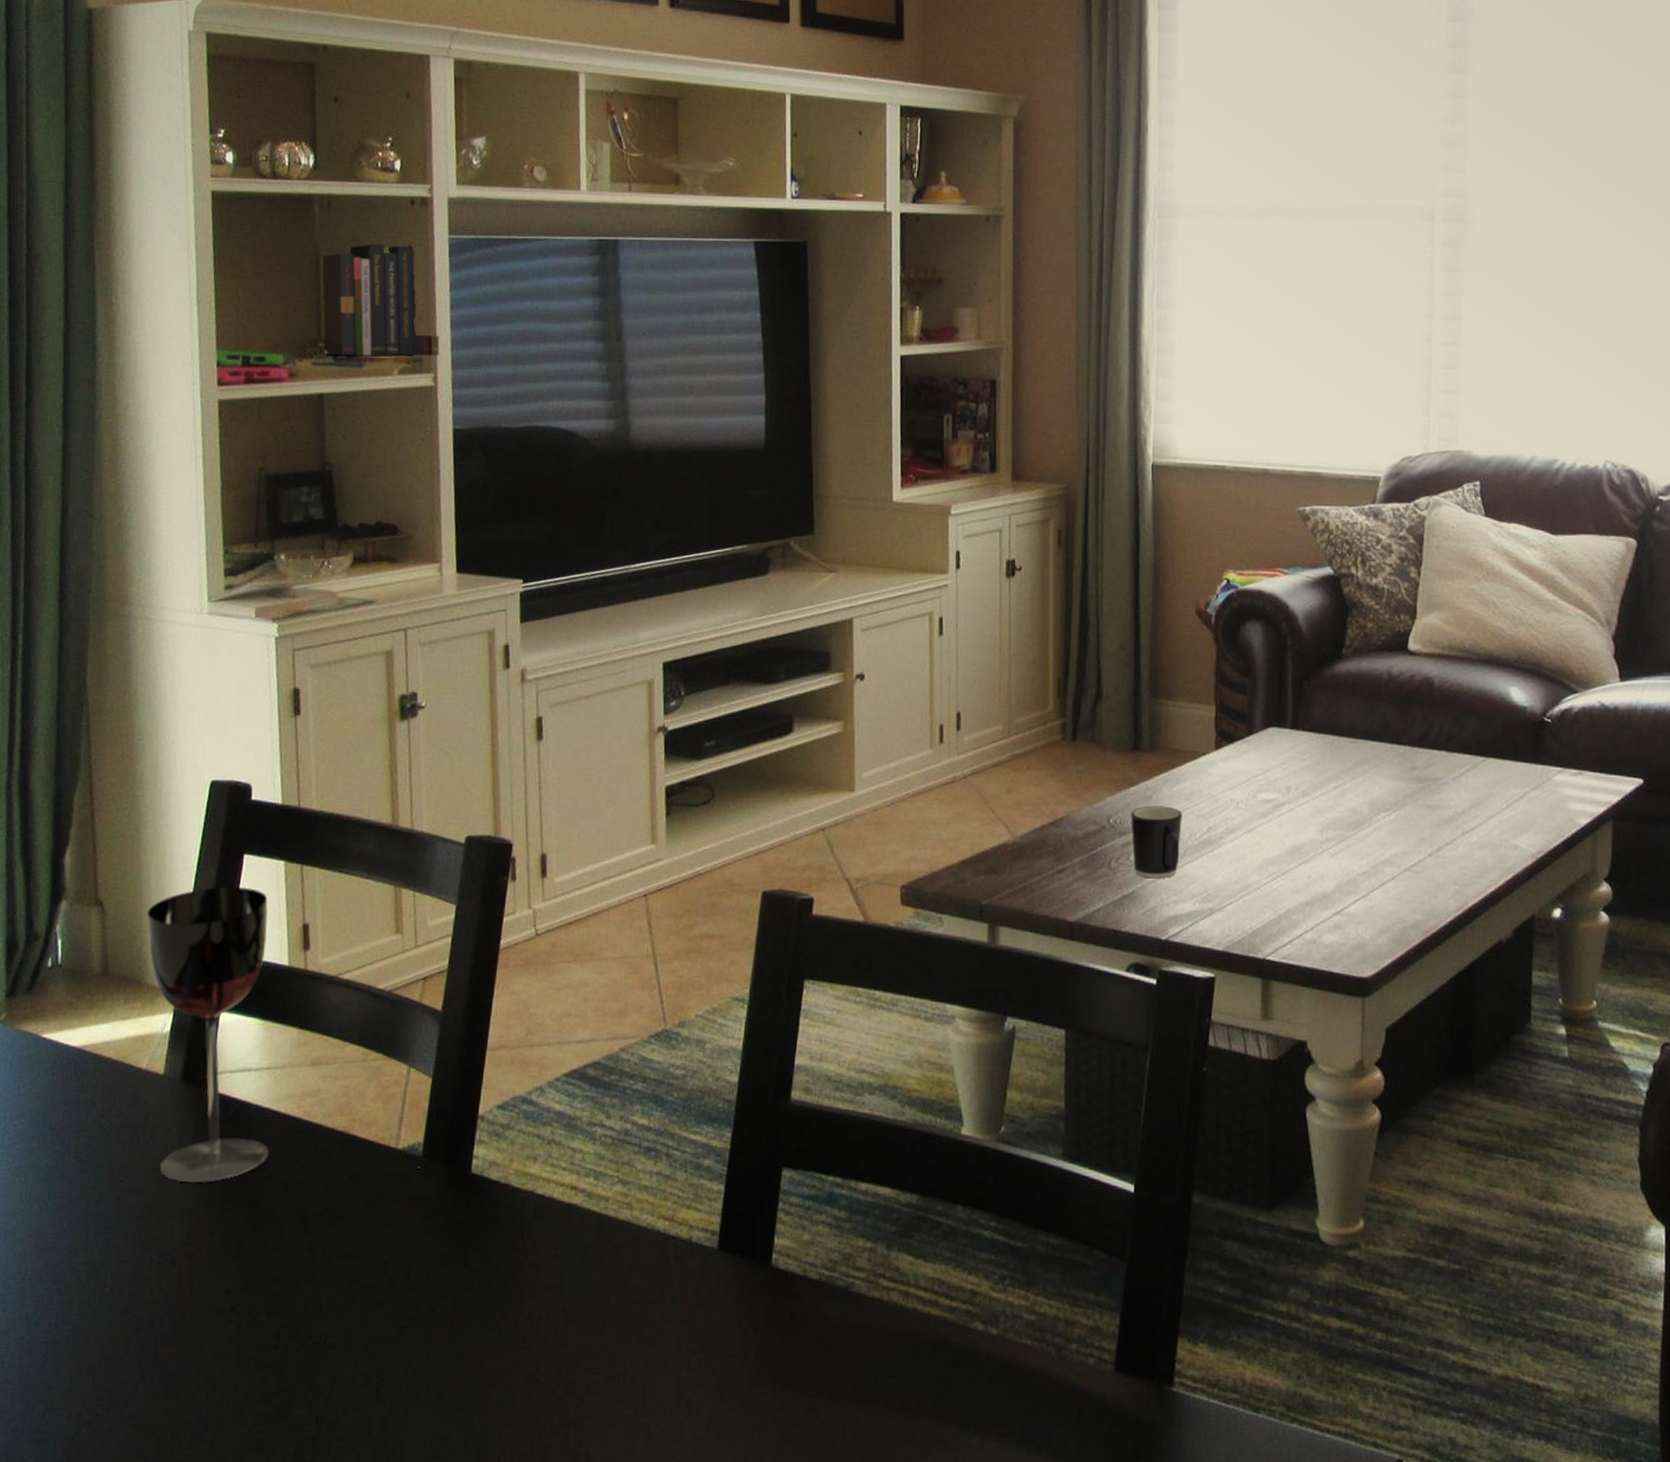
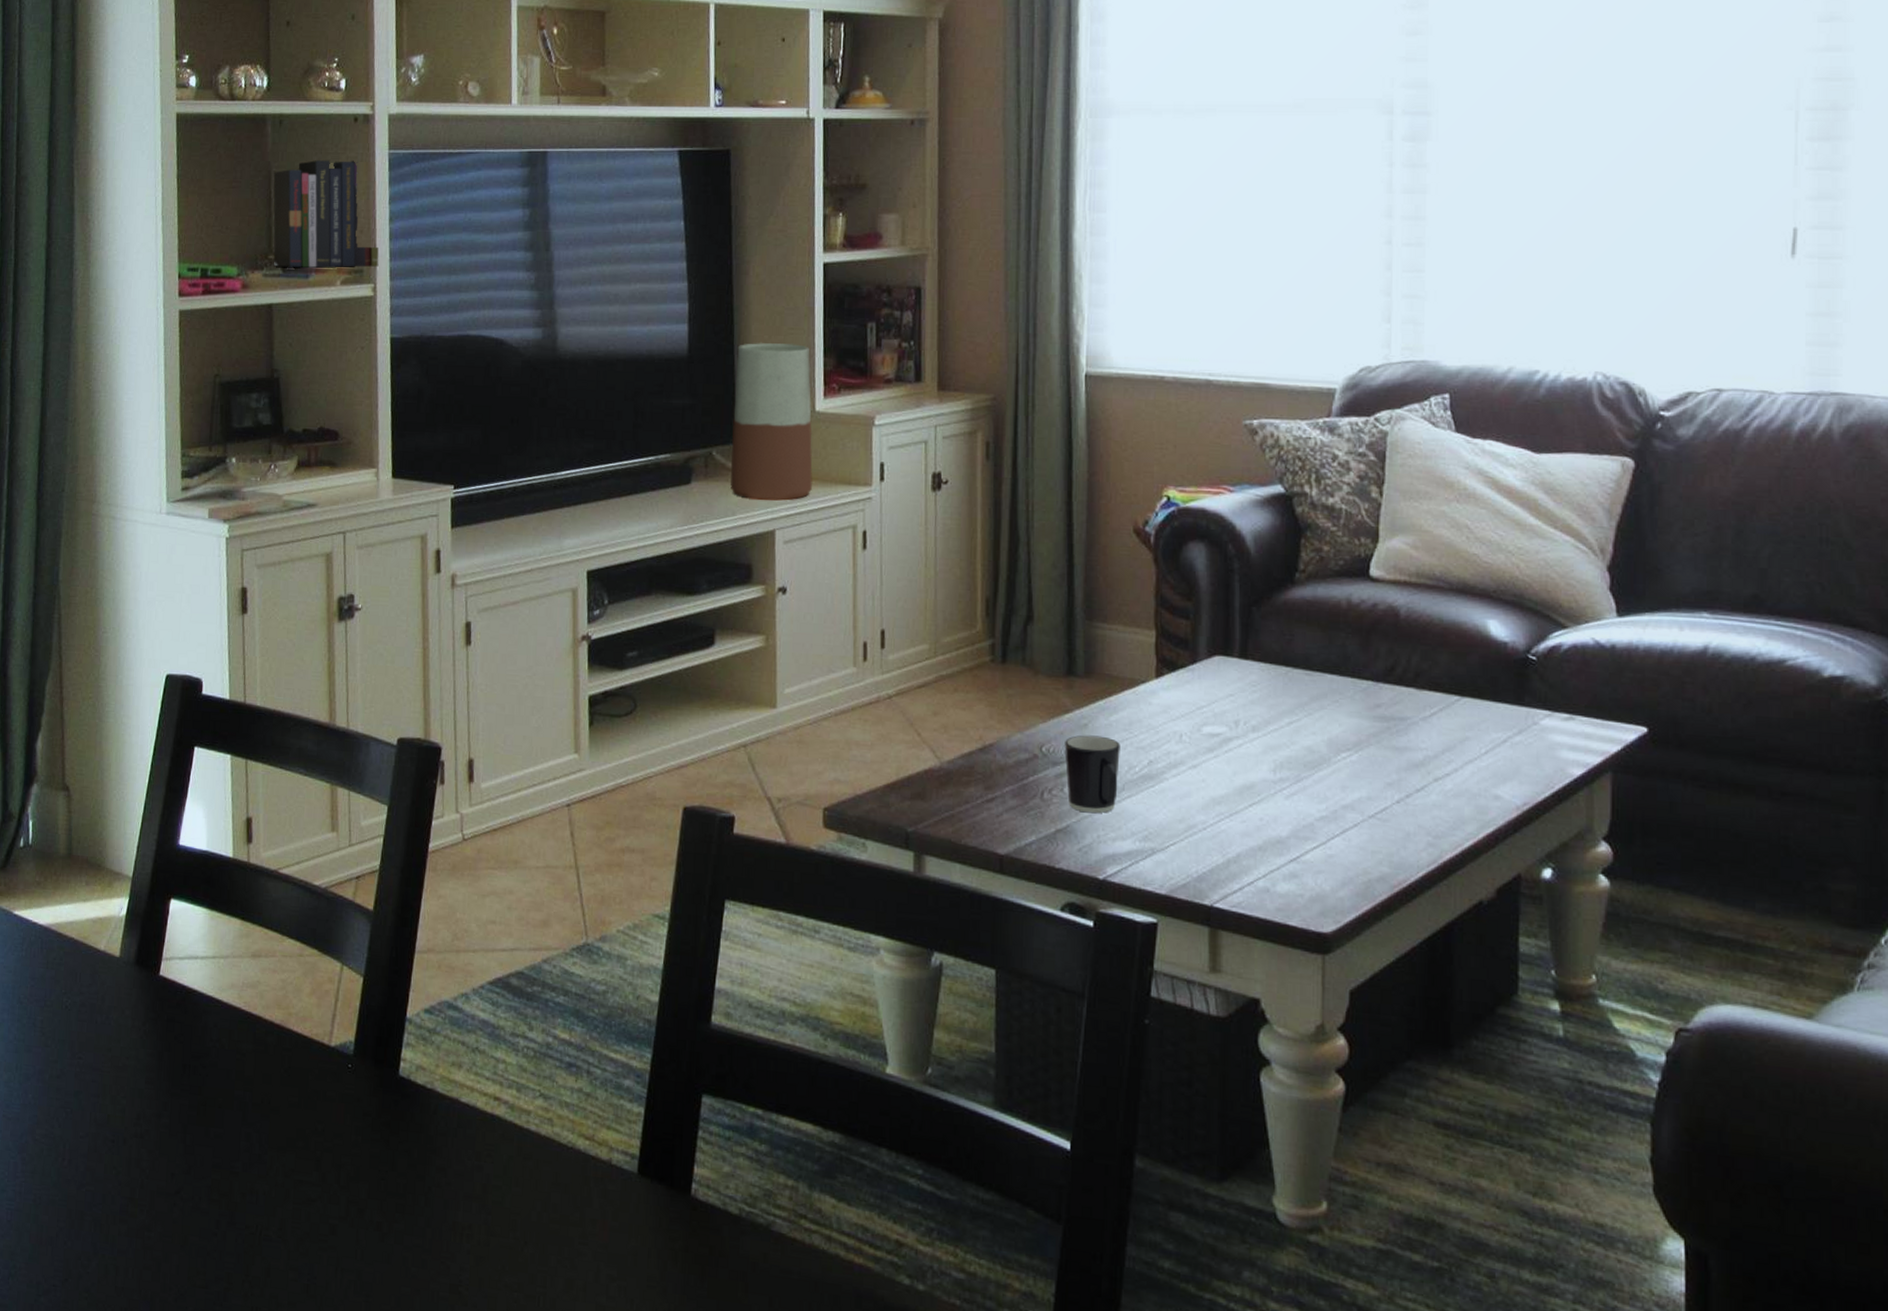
wineglass: present [147,886,269,1183] -> none [107,777,215,1066]
vase: none [808,433,891,589] -> present [731,342,813,501]

